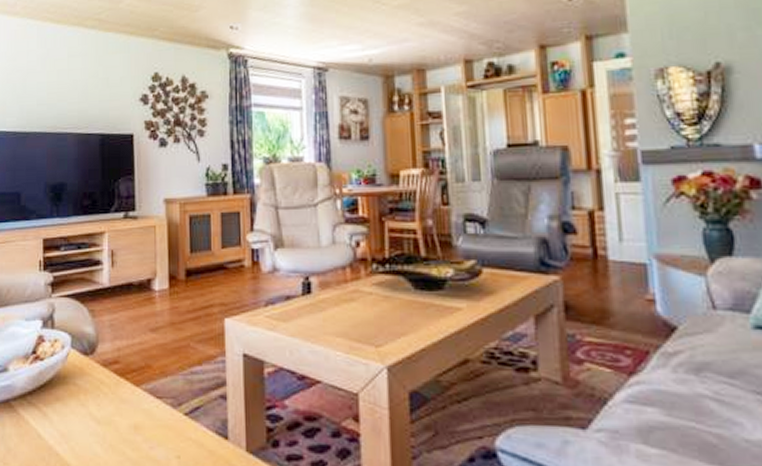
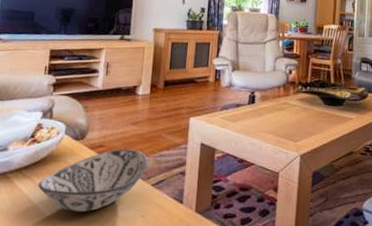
decorative bowl: none [47,365,176,452] -> present [38,149,148,213]

